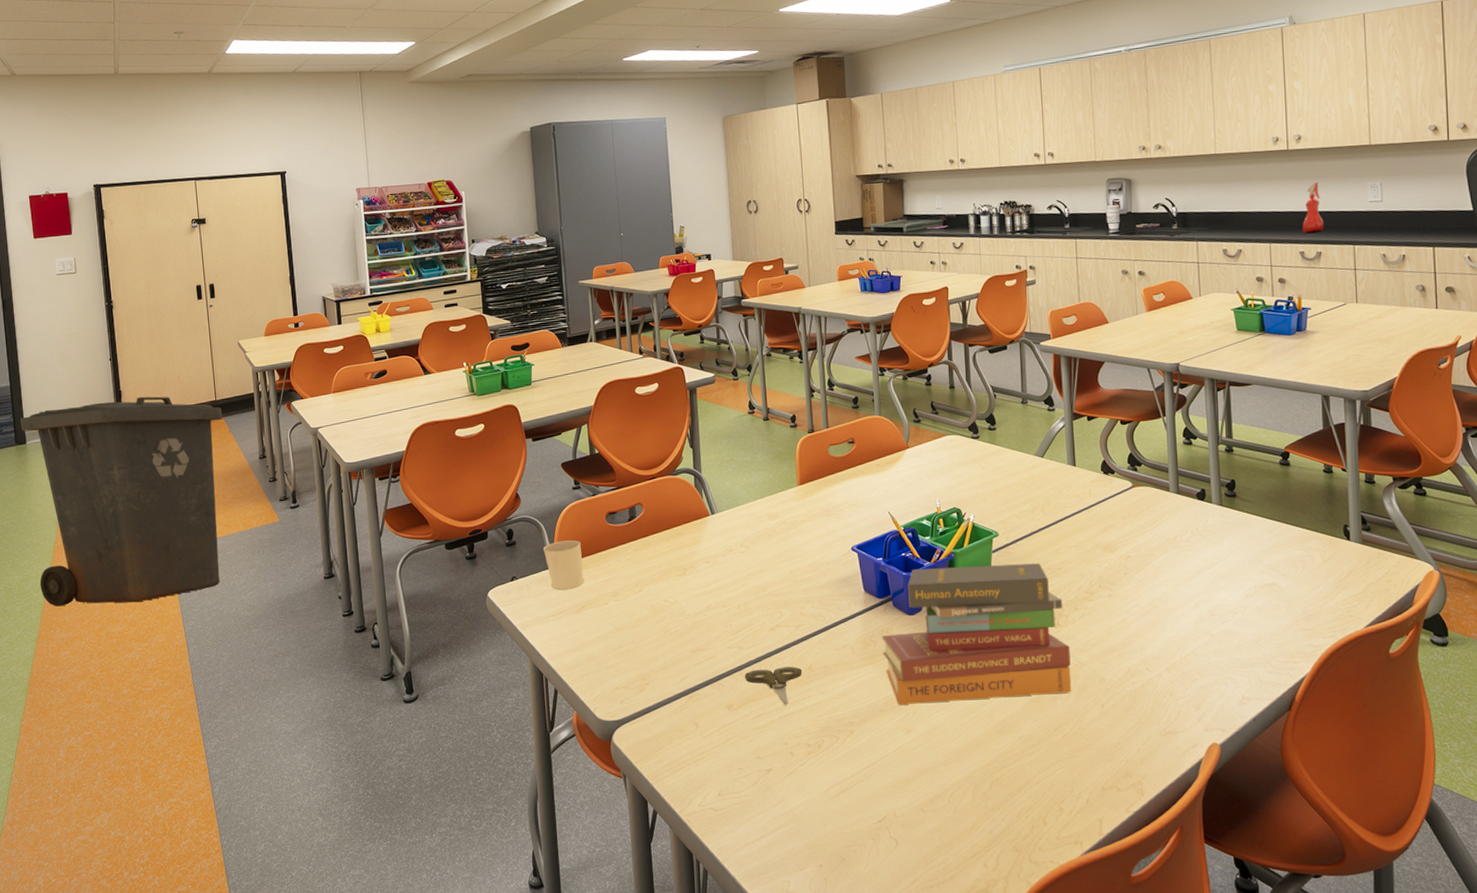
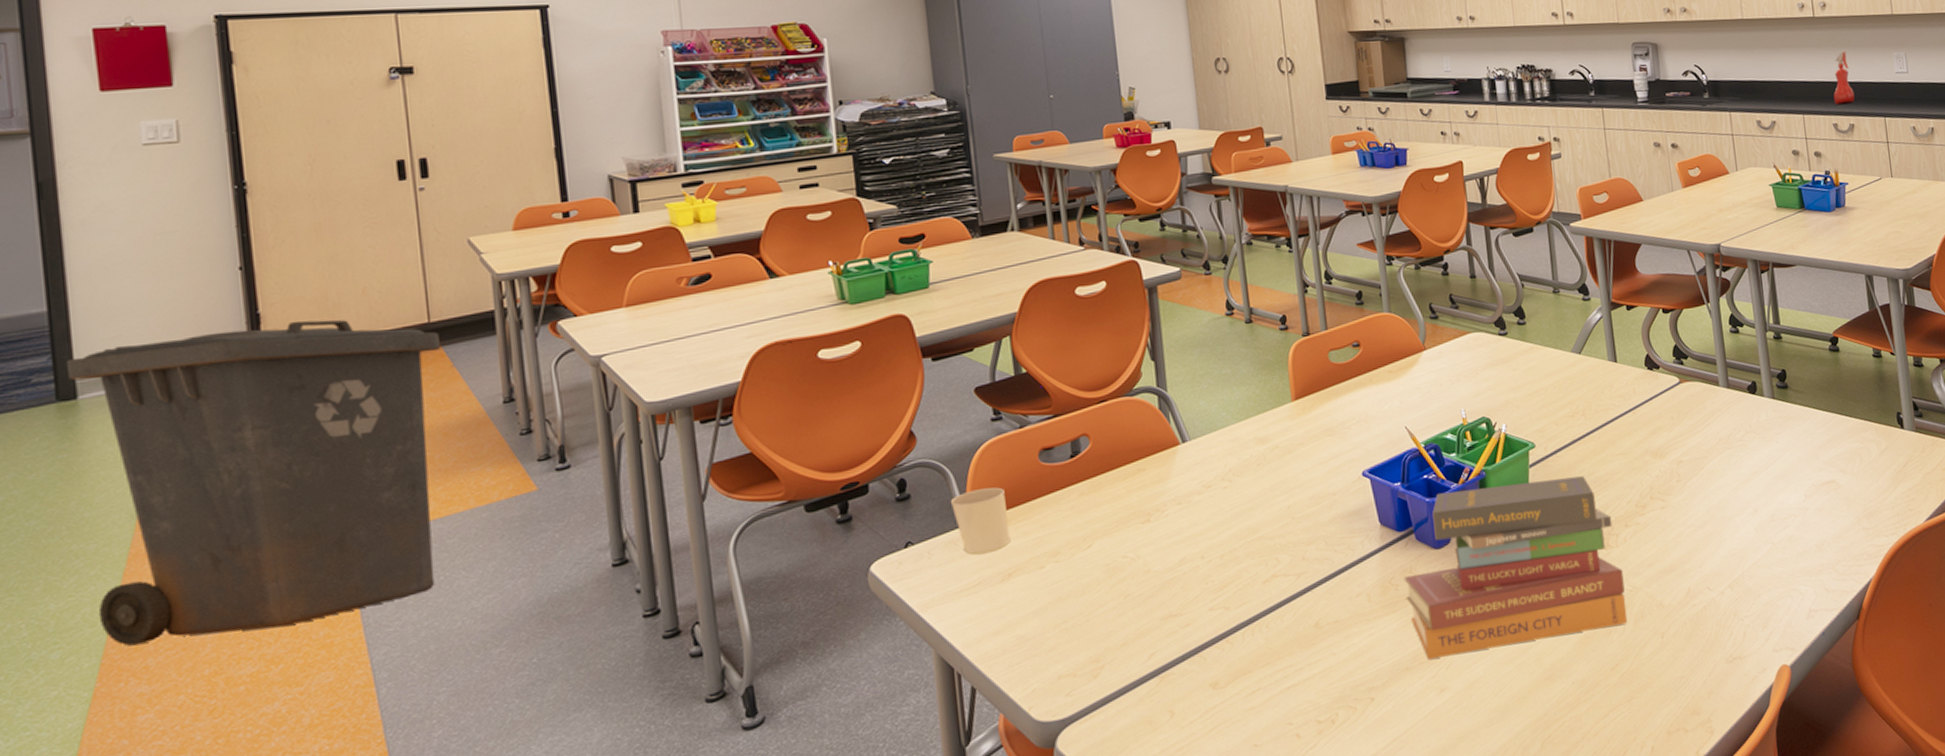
scissors: present [745,666,802,705] -> none [1233,625,1307,675]

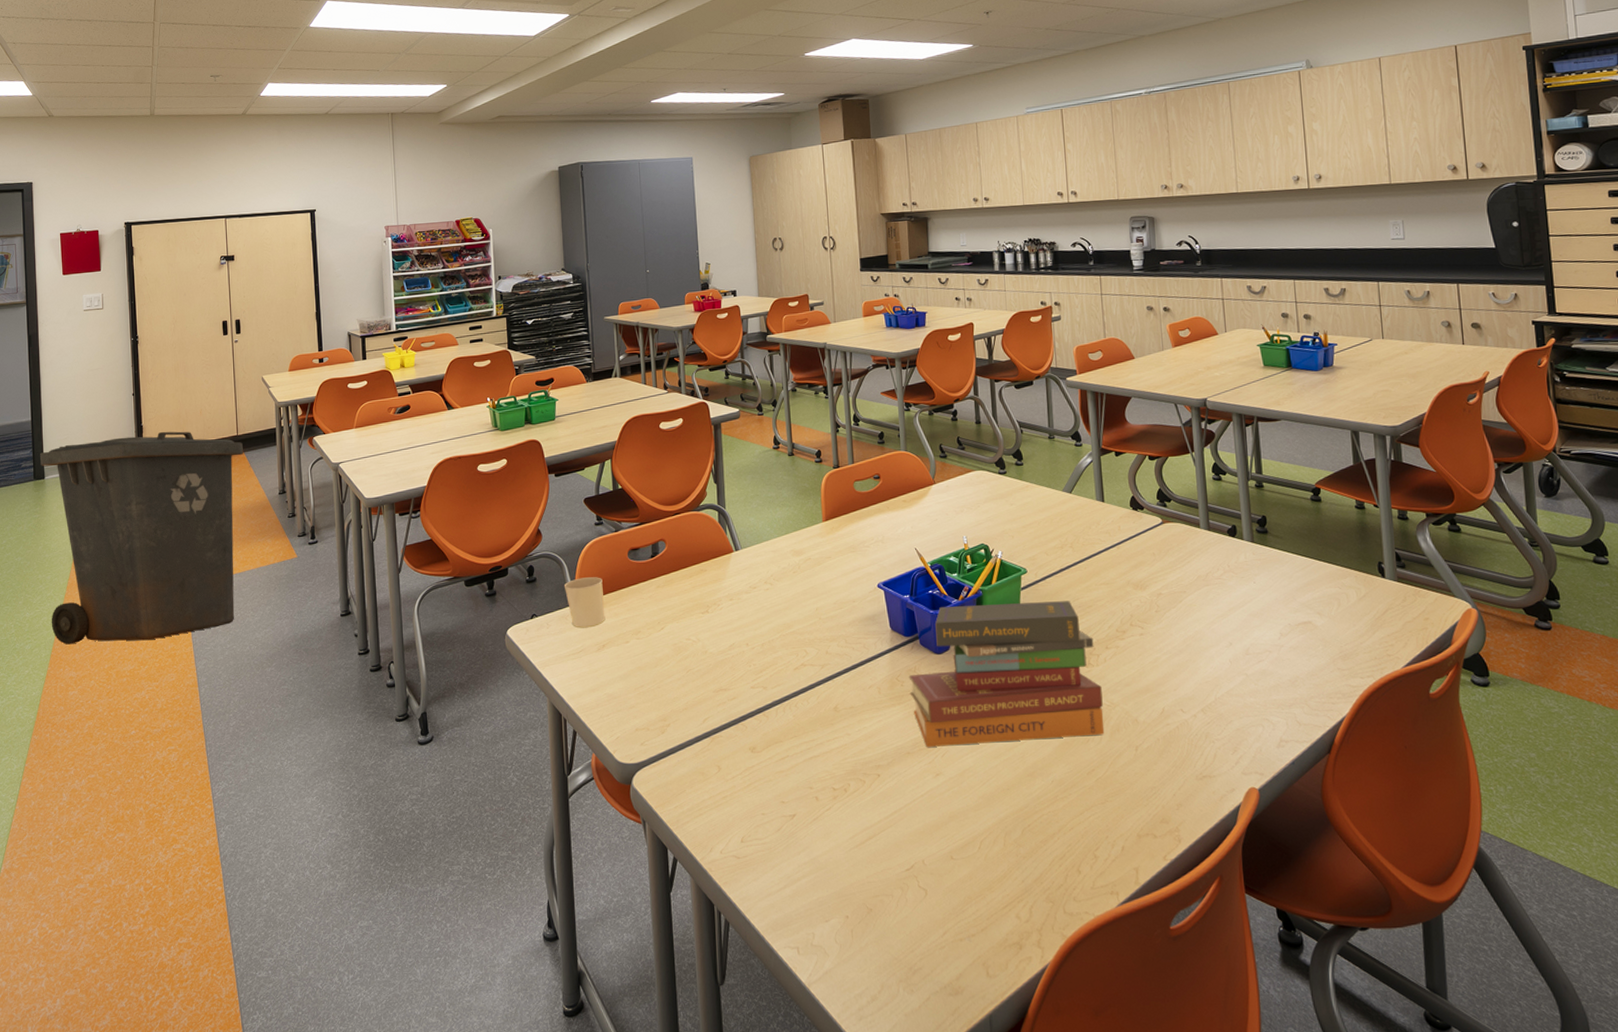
spray bottle: present [1833,51,1855,105] -> none [1326,219,1348,271]

